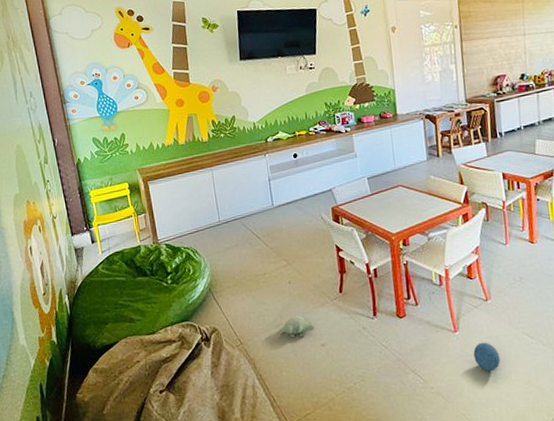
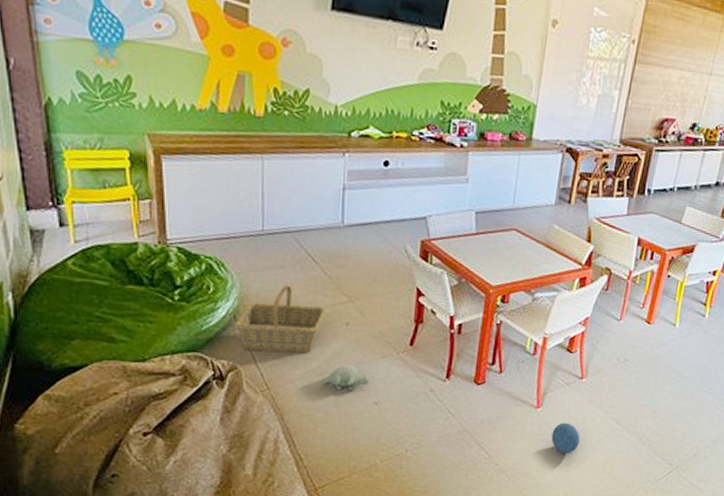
basket: none [211,259,273,315] -> present [235,285,326,353]

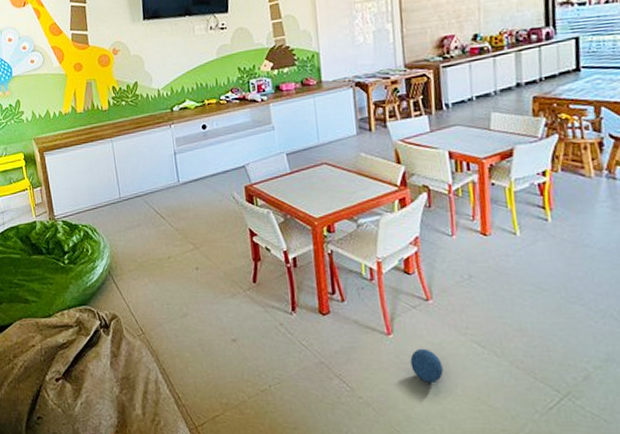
basket: present [235,285,326,353] -> none [110,240,178,301]
plush toy: present [318,364,369,391] -> none [182,306,225,330]

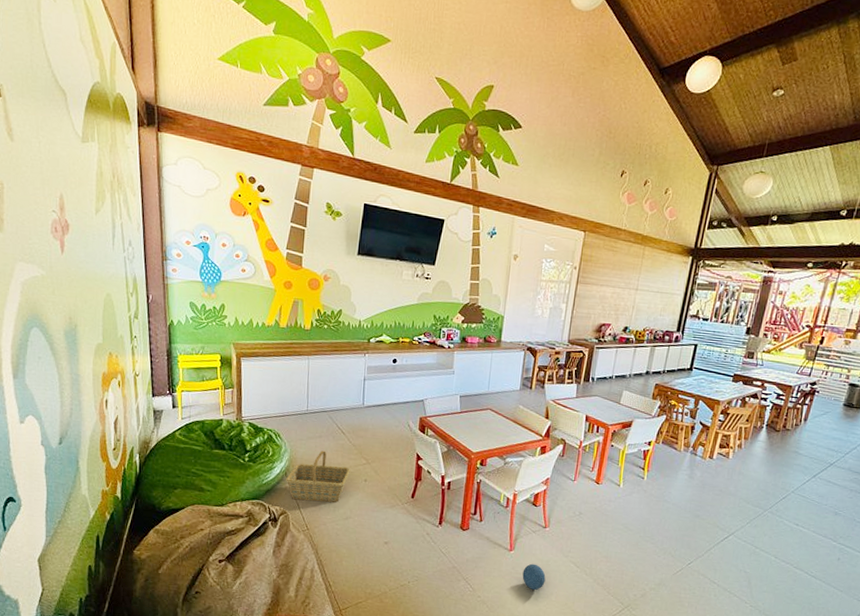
basket: none [110,240,178,301] -> present [286,450,350,503]

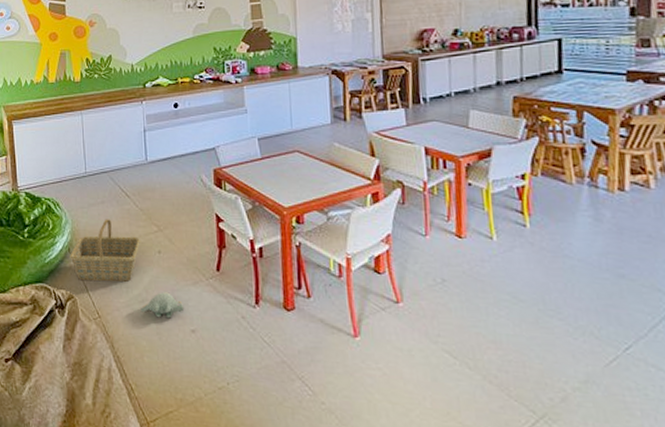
plush toy: none [344,512,381,533] -> present [140,292,185,319]
ball: present [522,563,546,590] -> none [377,354,412,393]

